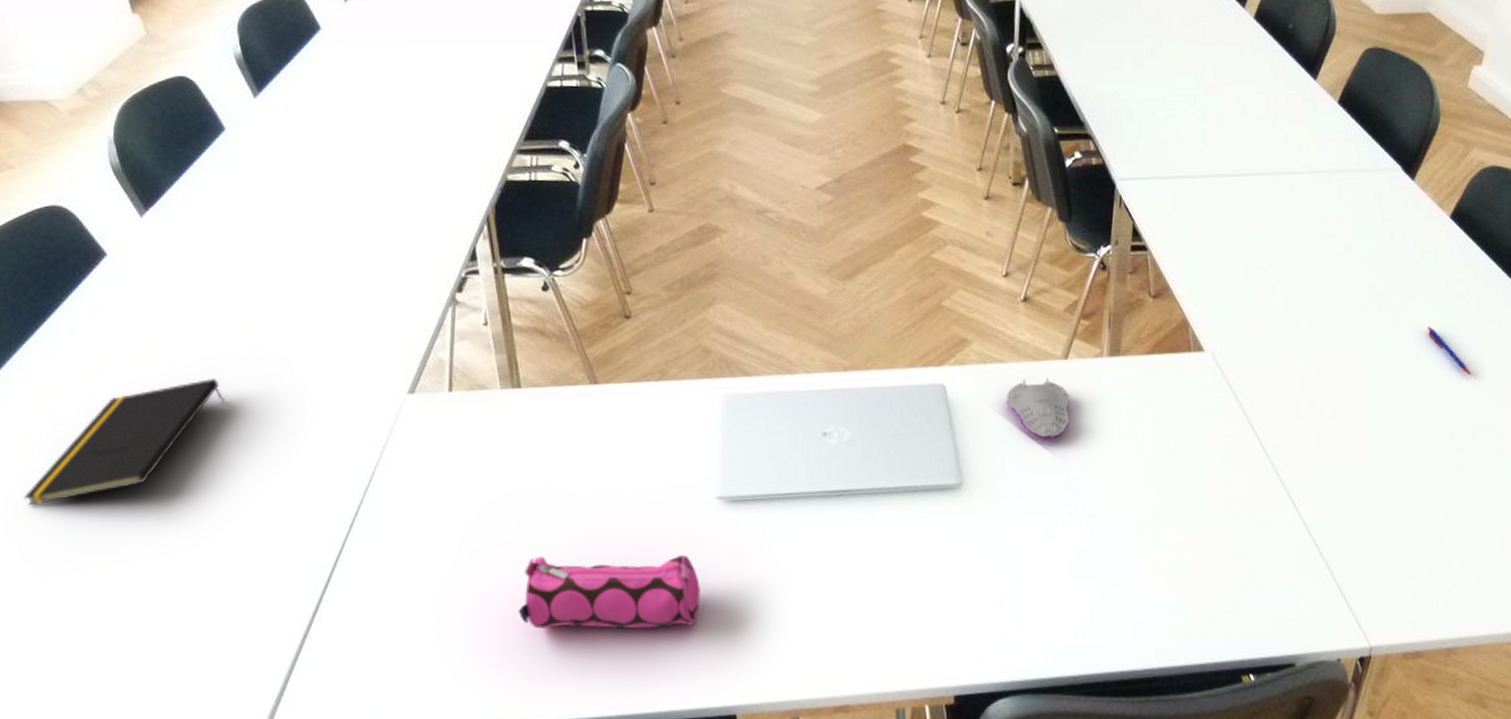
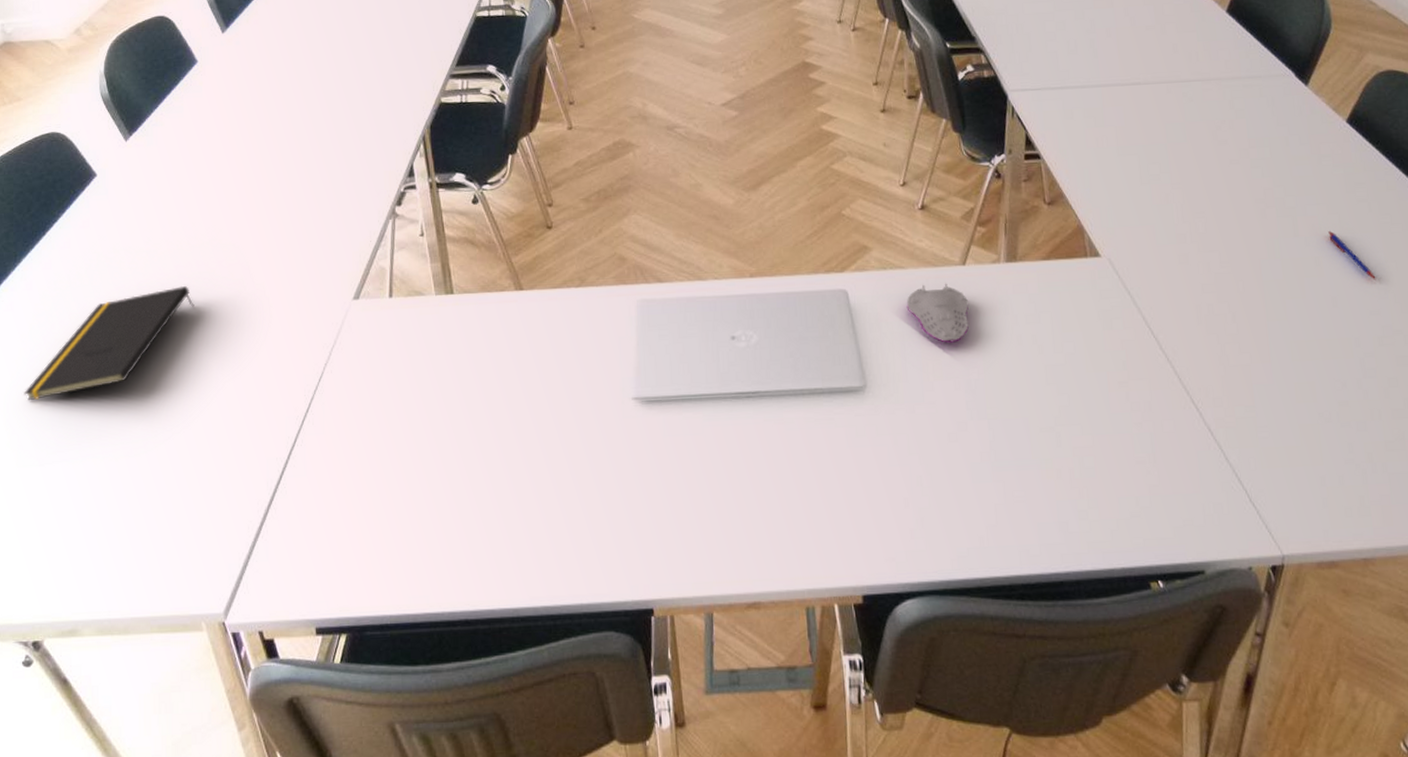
pencil case: present [518,554,700,629] -> none [451,452,619,523]

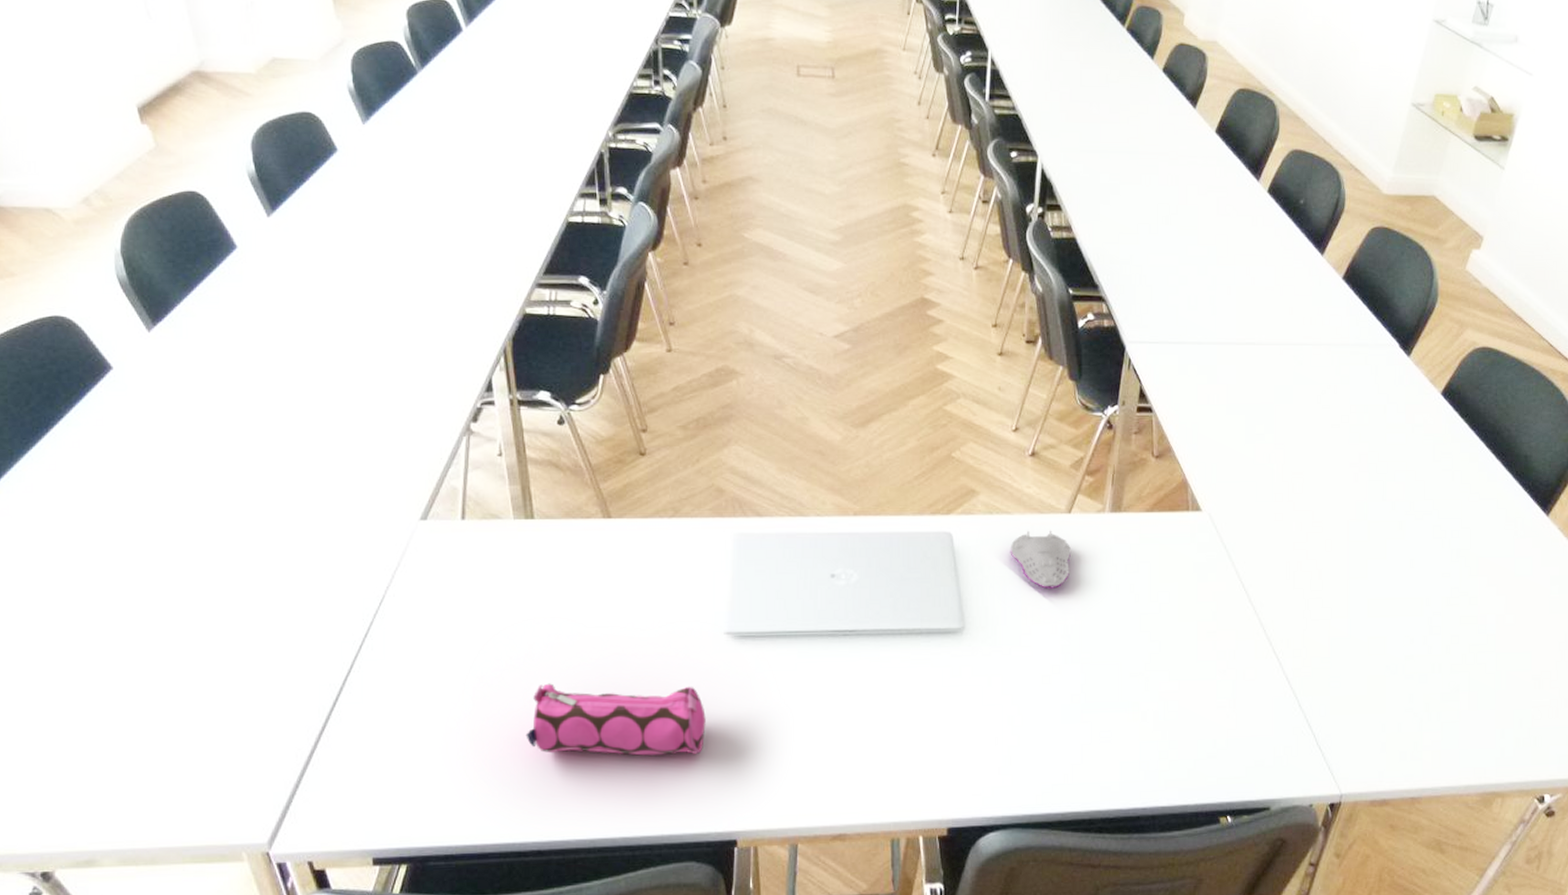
notepad: present [24,286,194,401] -> none [25,497,234,616]
pencil case: none [451,452,619,523] -> present [525,683,706,756]
pen: present [1328,230,1376,280] -> none [1413,496,1451,545]

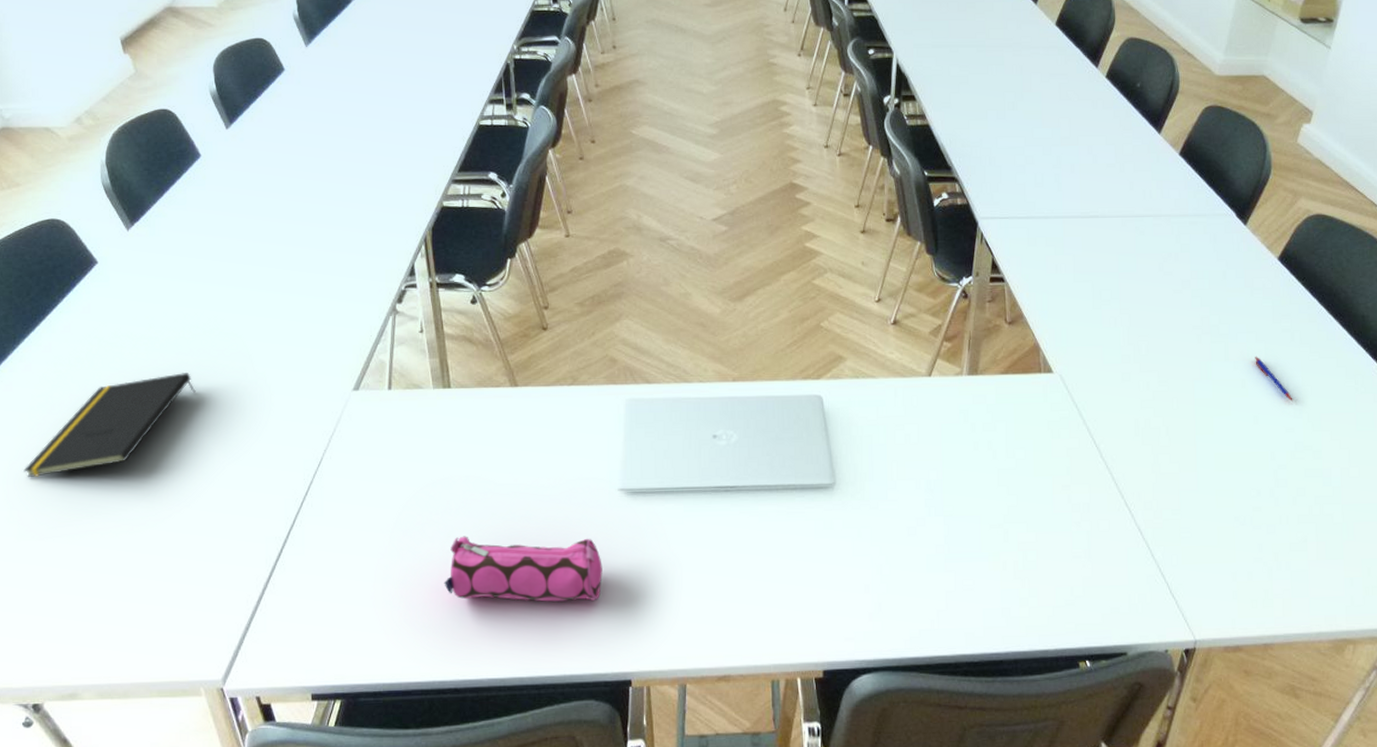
notepad: none [25,497,234,616] -> present [23,373,196,478]
computer mouse: present [1010,530,1072,589] -> none [875,392,933,447]
pen: none [1413,496,1451,545] -> present [1255,356,1293,402]

